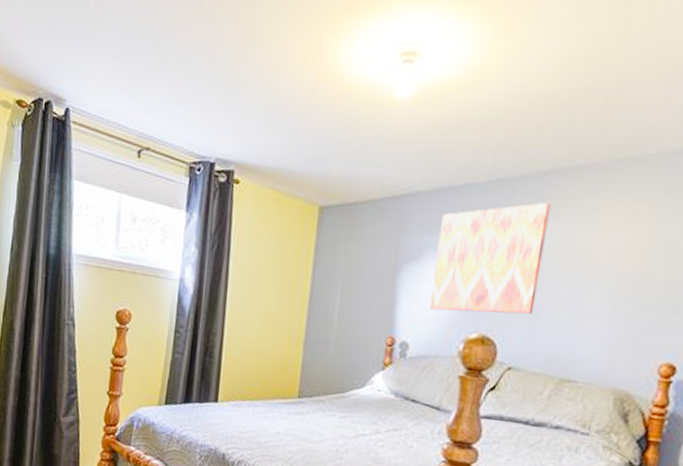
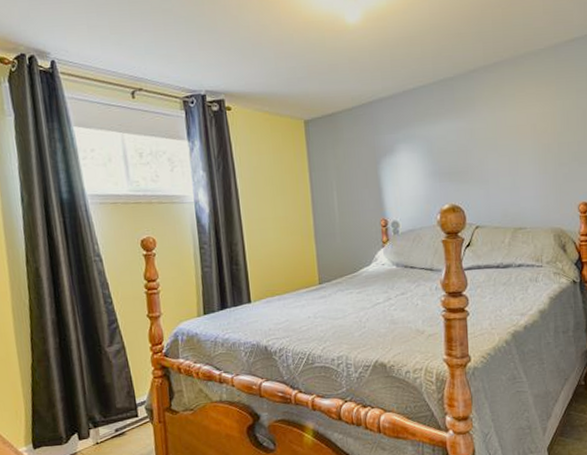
wall art: present [429,203,551,314] -> none [403,94,485,192]

